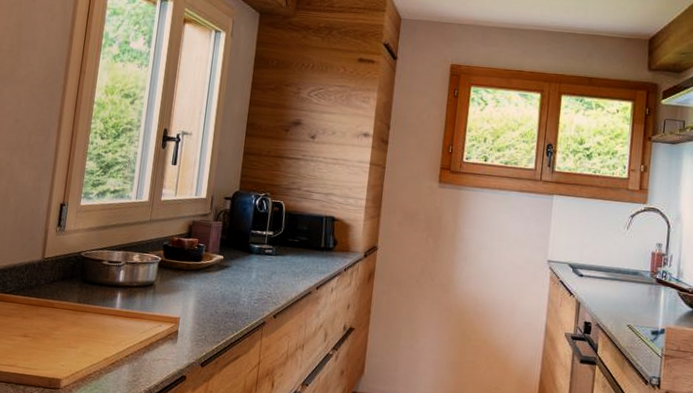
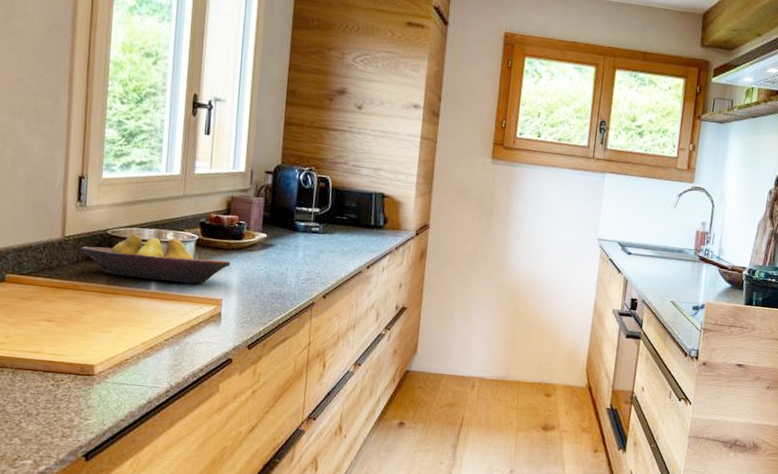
fruit bowl: none [57,256,189,303] -> present [81,234,231,284]

